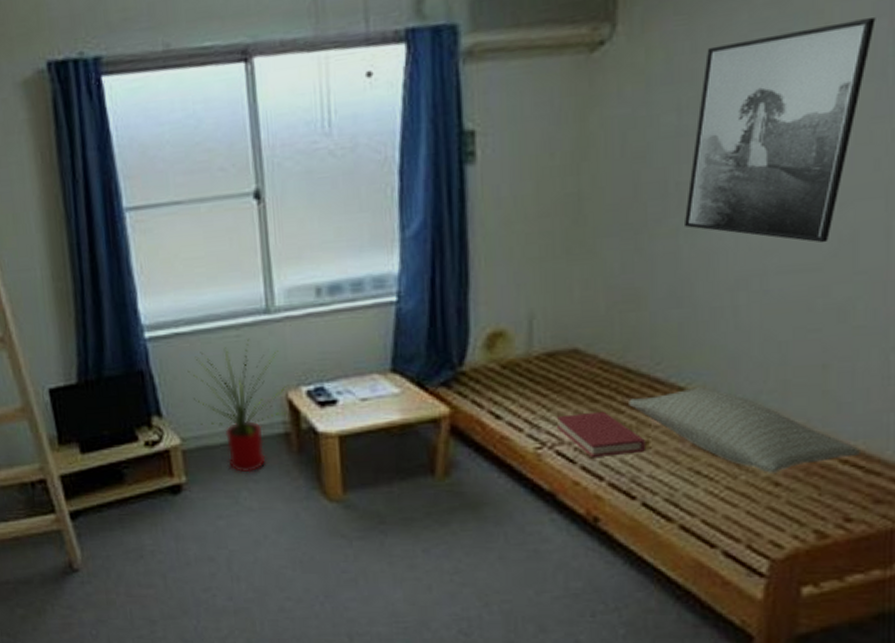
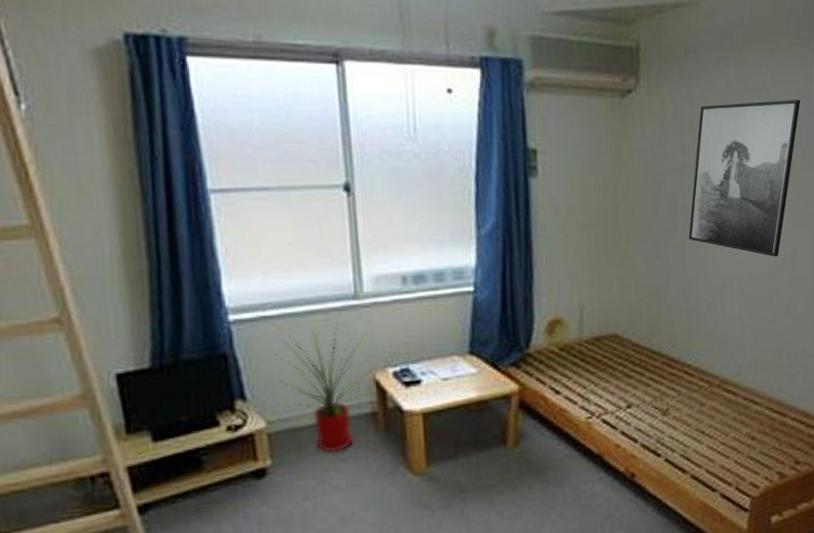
hardback book: present [556,411,647,457] -> none [602,385,667,424]
pillow: present [629,387,860,473] -> none [654,365,803,430]

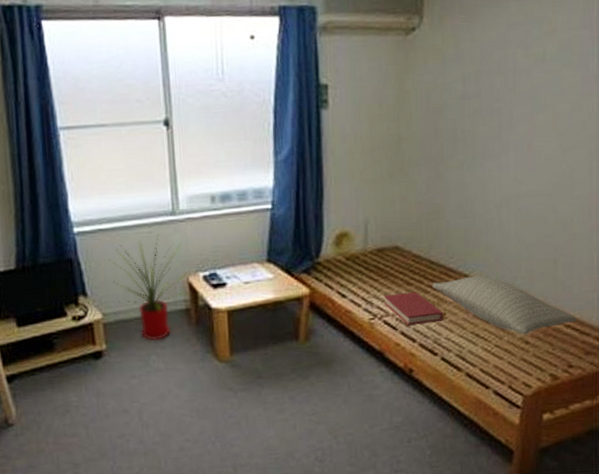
hardback book: none [602,385,667,424] -> present [384,291,444,325]
pillow: none [654,365,803,430] -> present [432,274,577,335]
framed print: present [689,100,801,258] -> none [468,28,582,177]

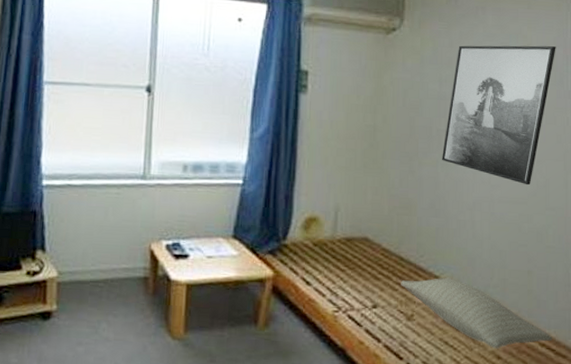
house plant: present [109,234,190,341] -> none [73,196,151,308]
hardback book: present [384,291,444,325] -> none [349,287,412,324]
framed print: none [468,28,582,177] -> present [442,45,556,186]

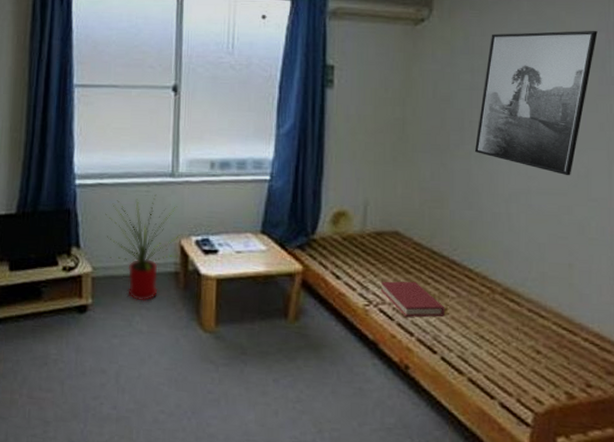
house plant: none [73,196,151,308] -> present [105,194,181,302]
hardback book: none [349,287,412,324] -> present [380,281,445,317]
pillow: present [401,277,552,349] -> none [433,271,596,343]

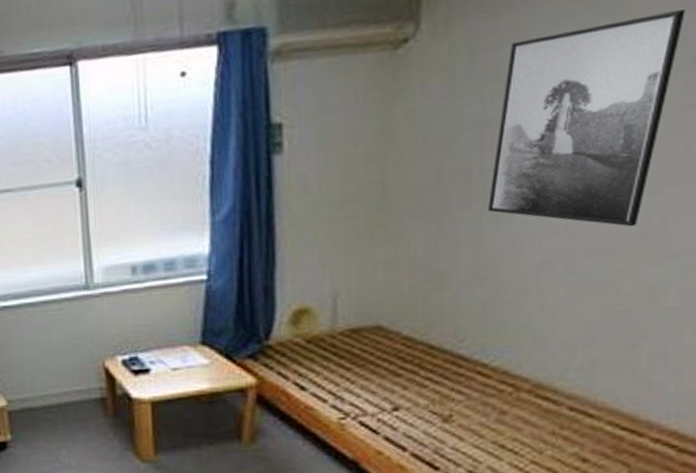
house plant: present [105,194,181,302] -> none [14,311,106,433]
hardback book: present [380,281,445,317] -> none [359,385,450,428]

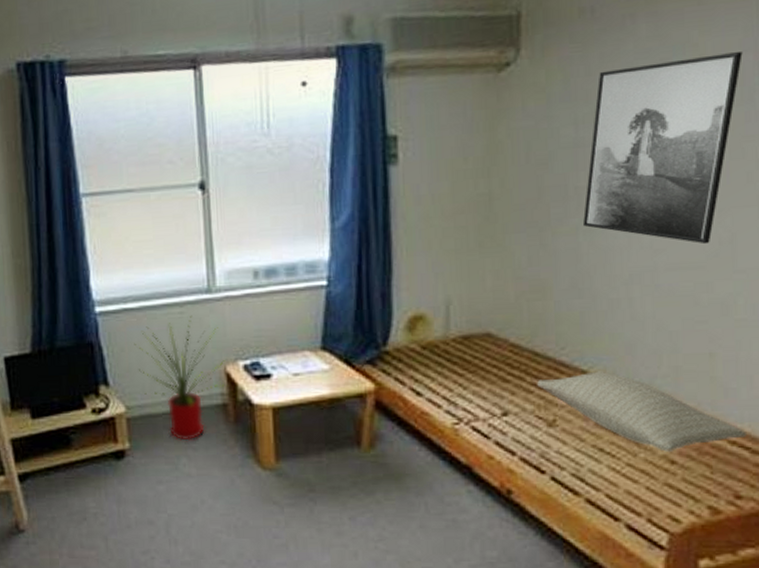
house plant: none [14,311,106,433] -> present [134,315,228,441]
pillow: none [432,364,673,449] -> present [537,371,746,452]

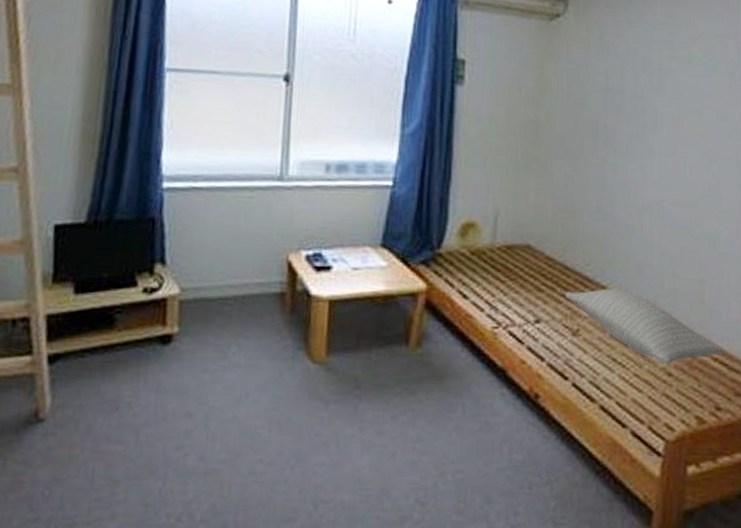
house plant: present [134,315,228,441] -> none [198,200,289,329]
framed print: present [583,52,743,245] -> none [609,34,727,187]

